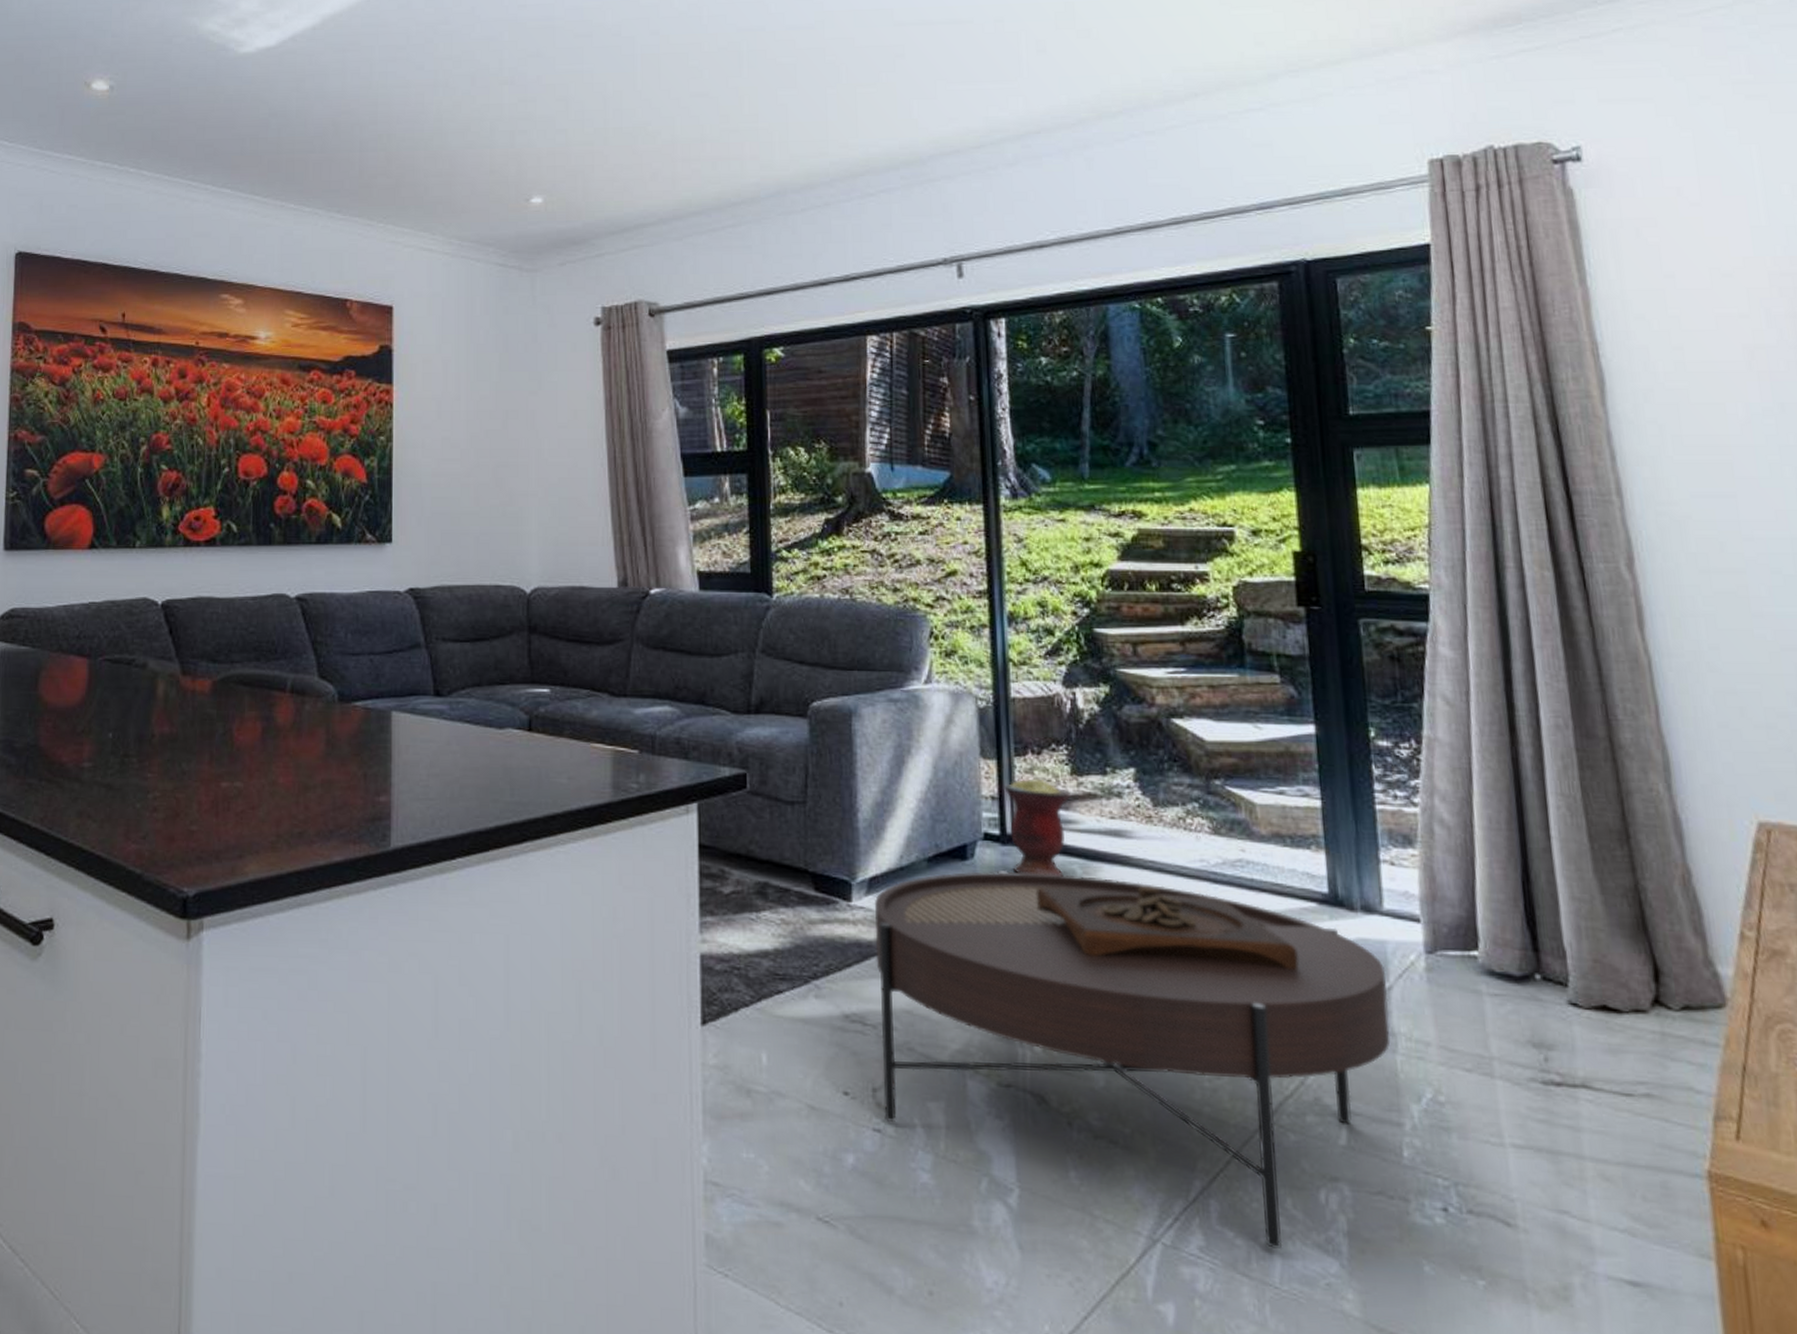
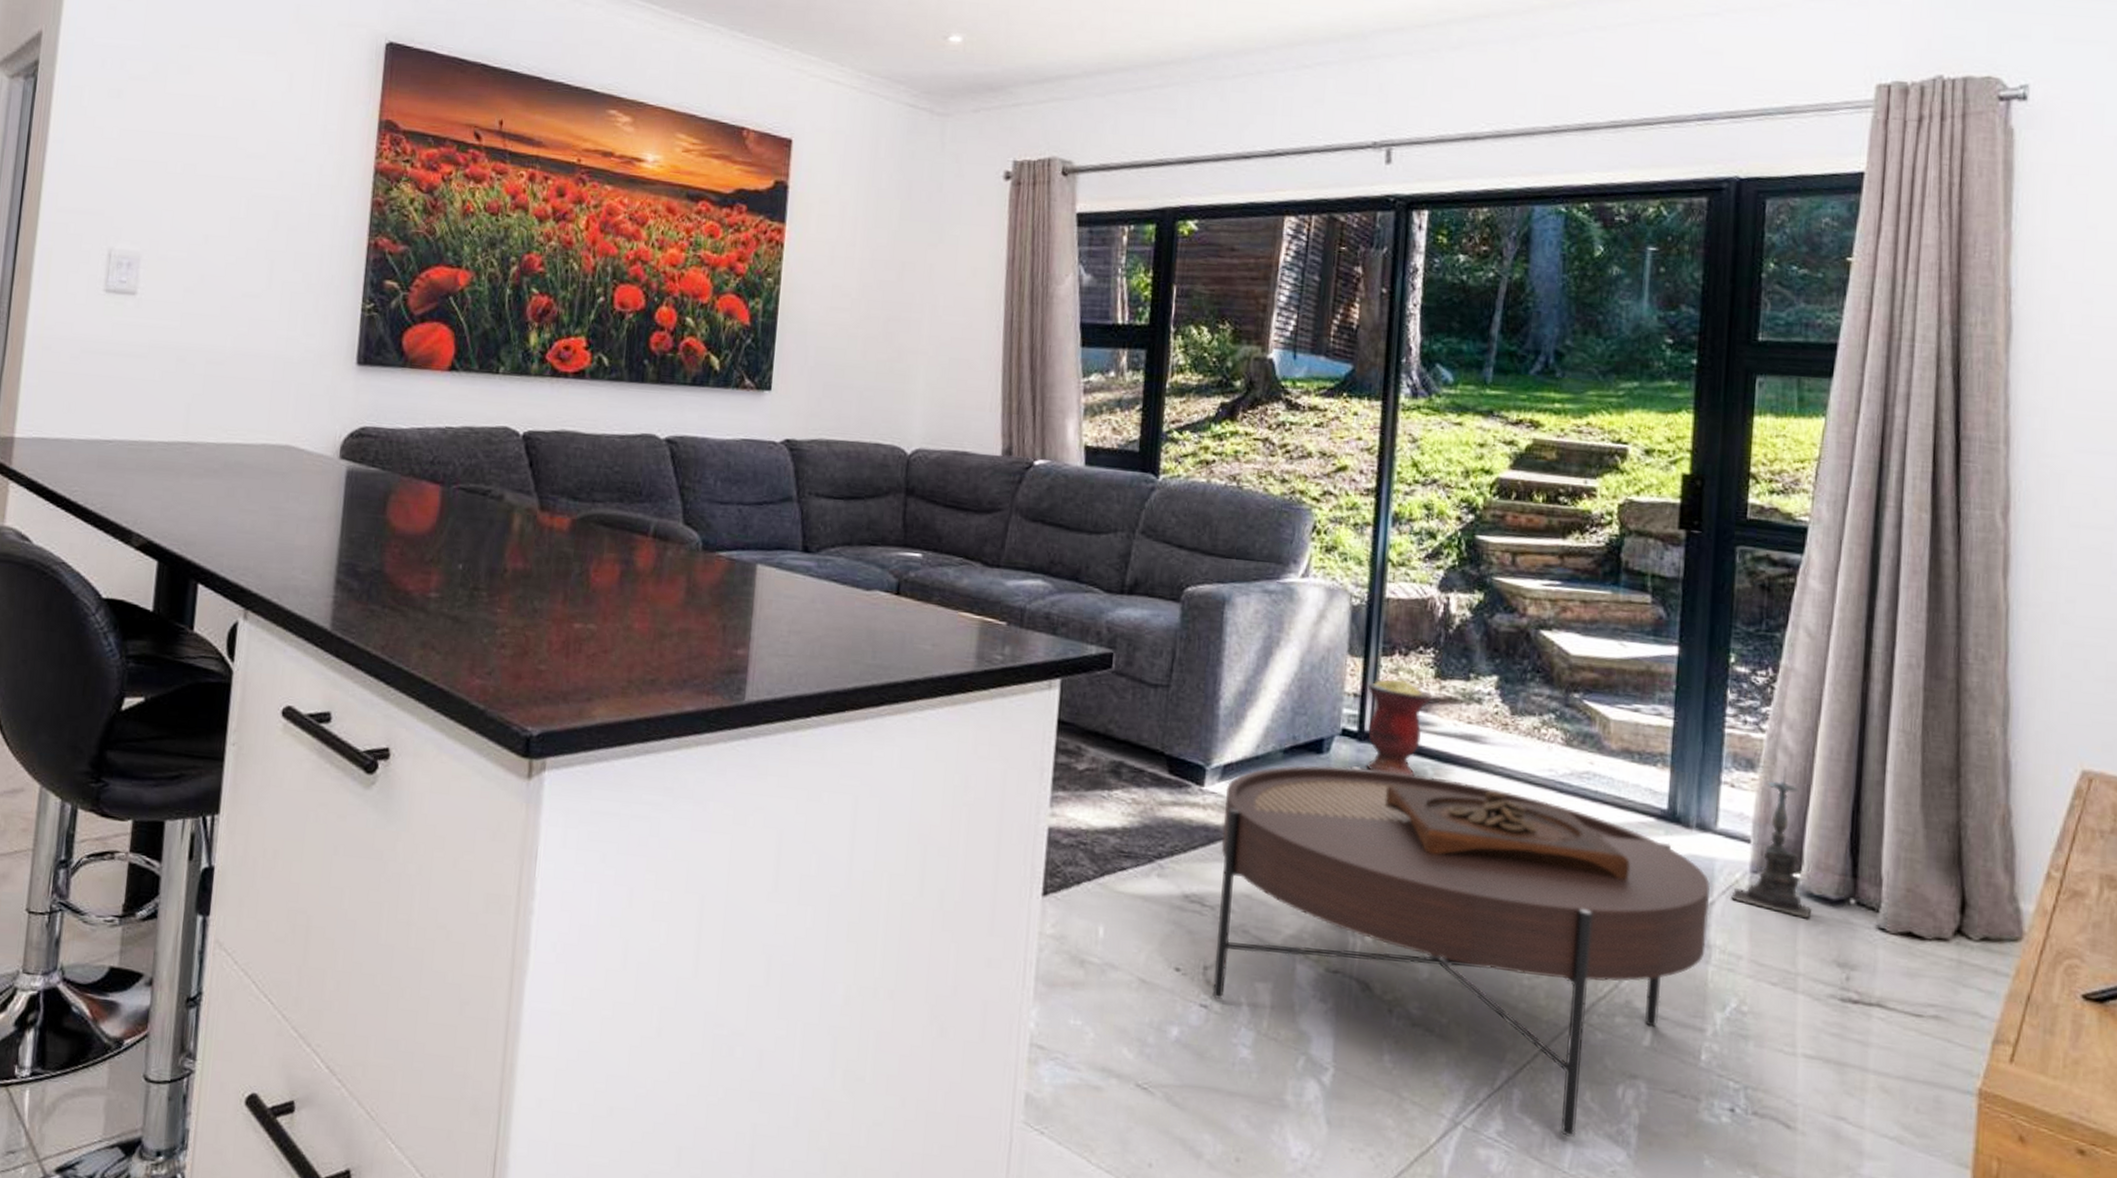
candle holder: none [1408,839,1496,999] -> present [1731,766,1811,919]

